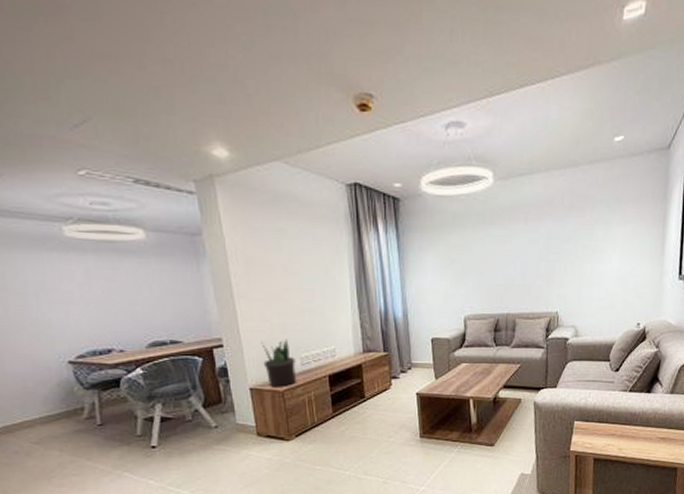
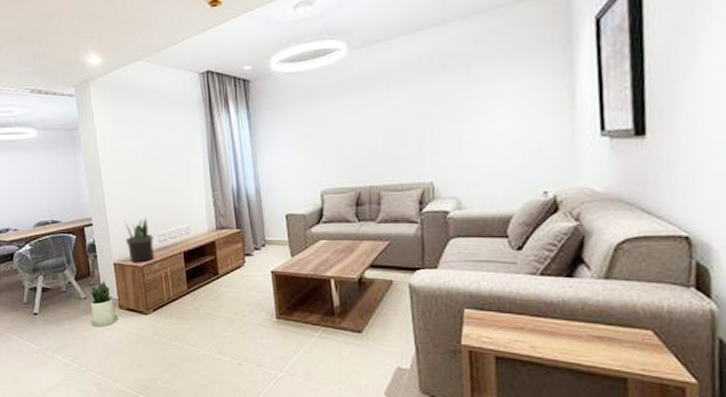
planter: none [219,408,257,457] -> present [88,281,119,327]

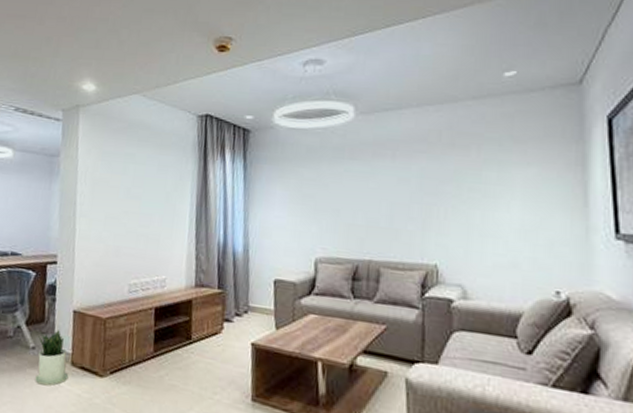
planter: present [124,217,155,263] -> none [91,262,123,315]

